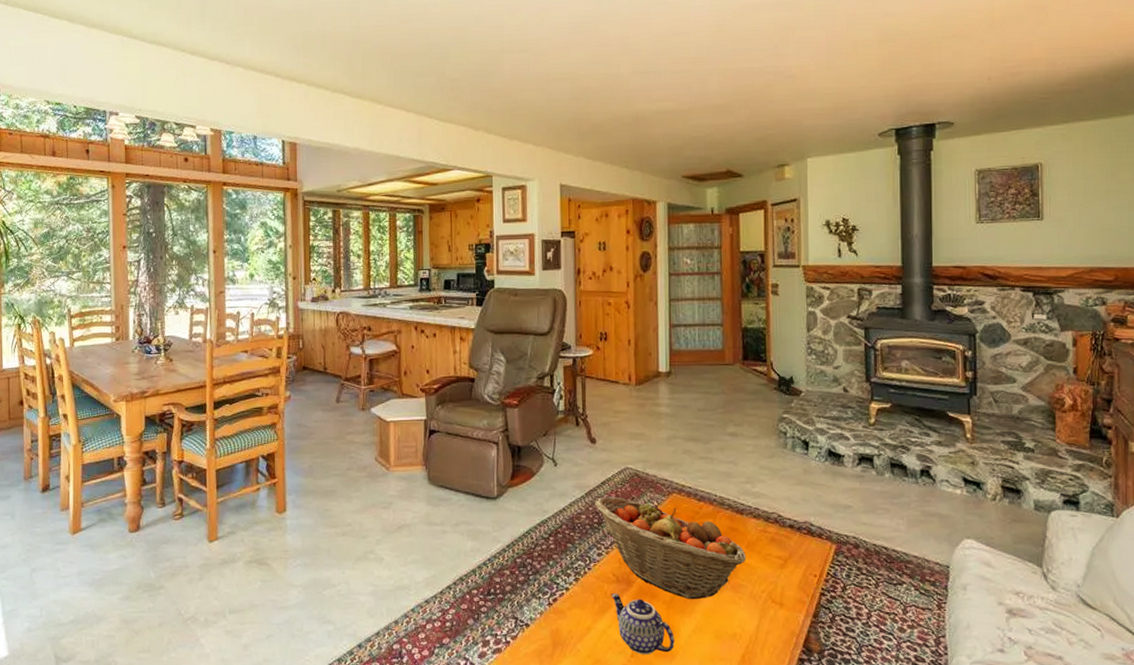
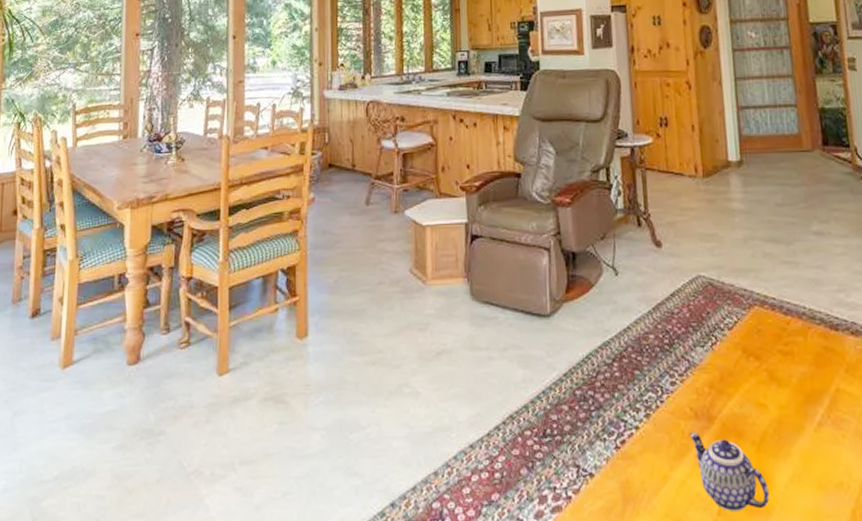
fruit basket: present [595,496,746,600] -> none [664,311,847,439]

